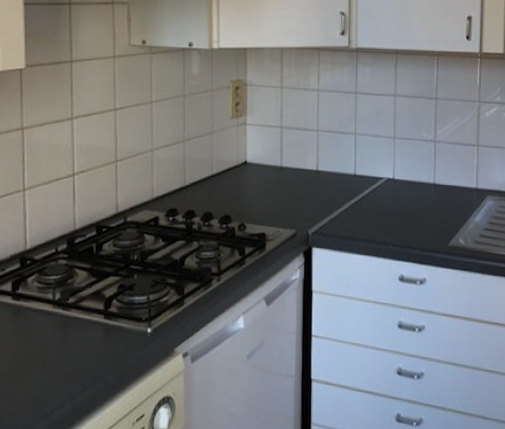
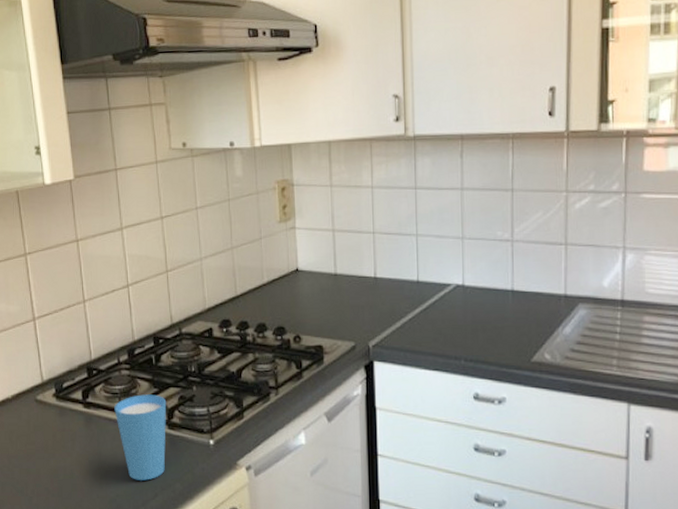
cup: none [47,284,105,374] -> present [114,394,167,481]

